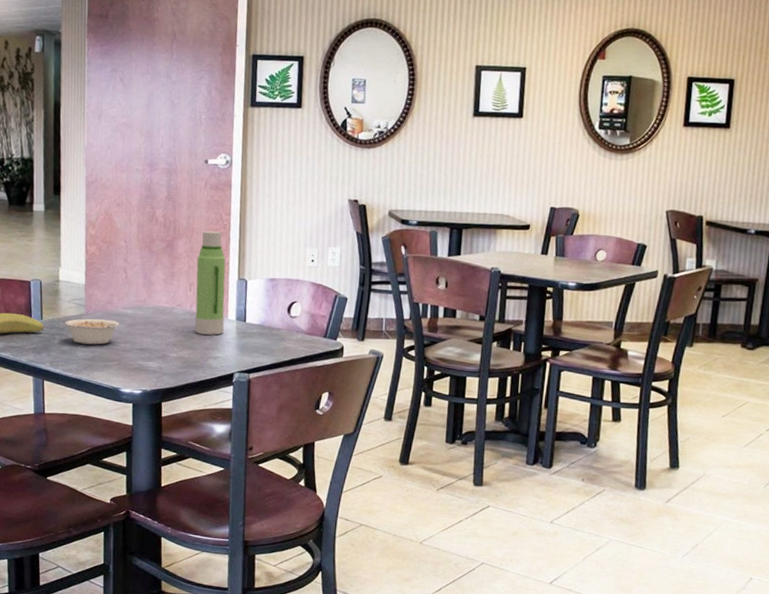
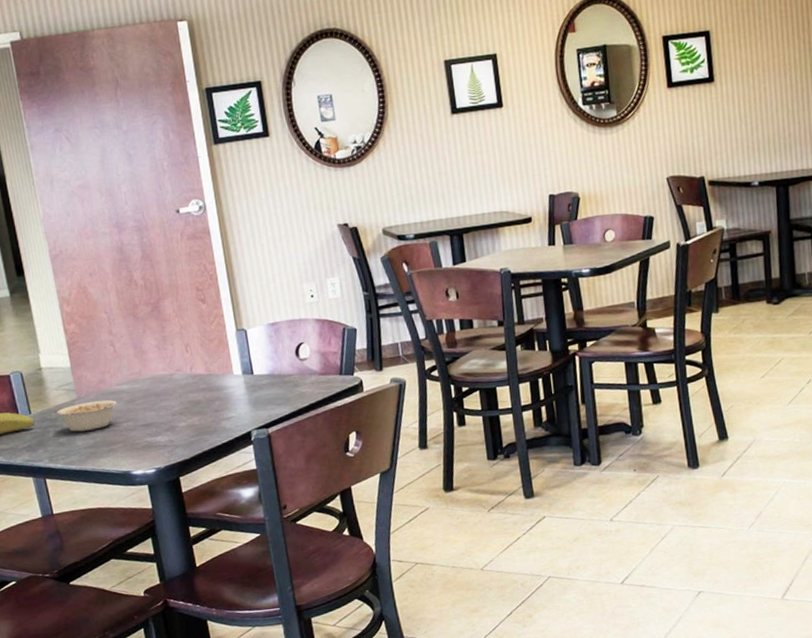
water bottle: present [194,230,226,335] -> none [187,283,232,397]

